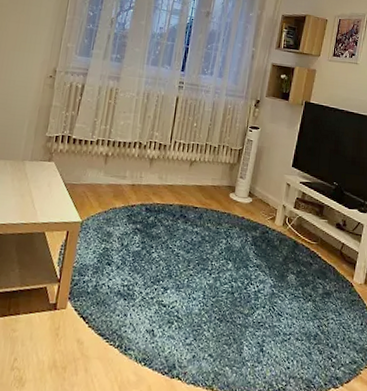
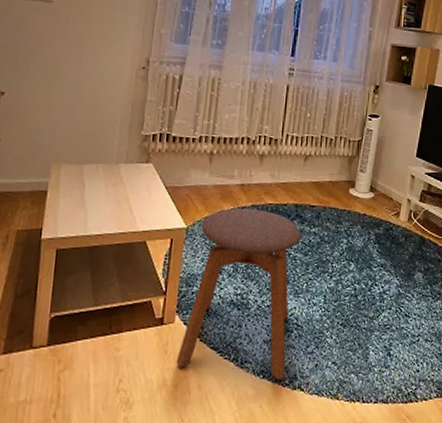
stool: none [66,206,185,368] -> present [176,208,301,380]

